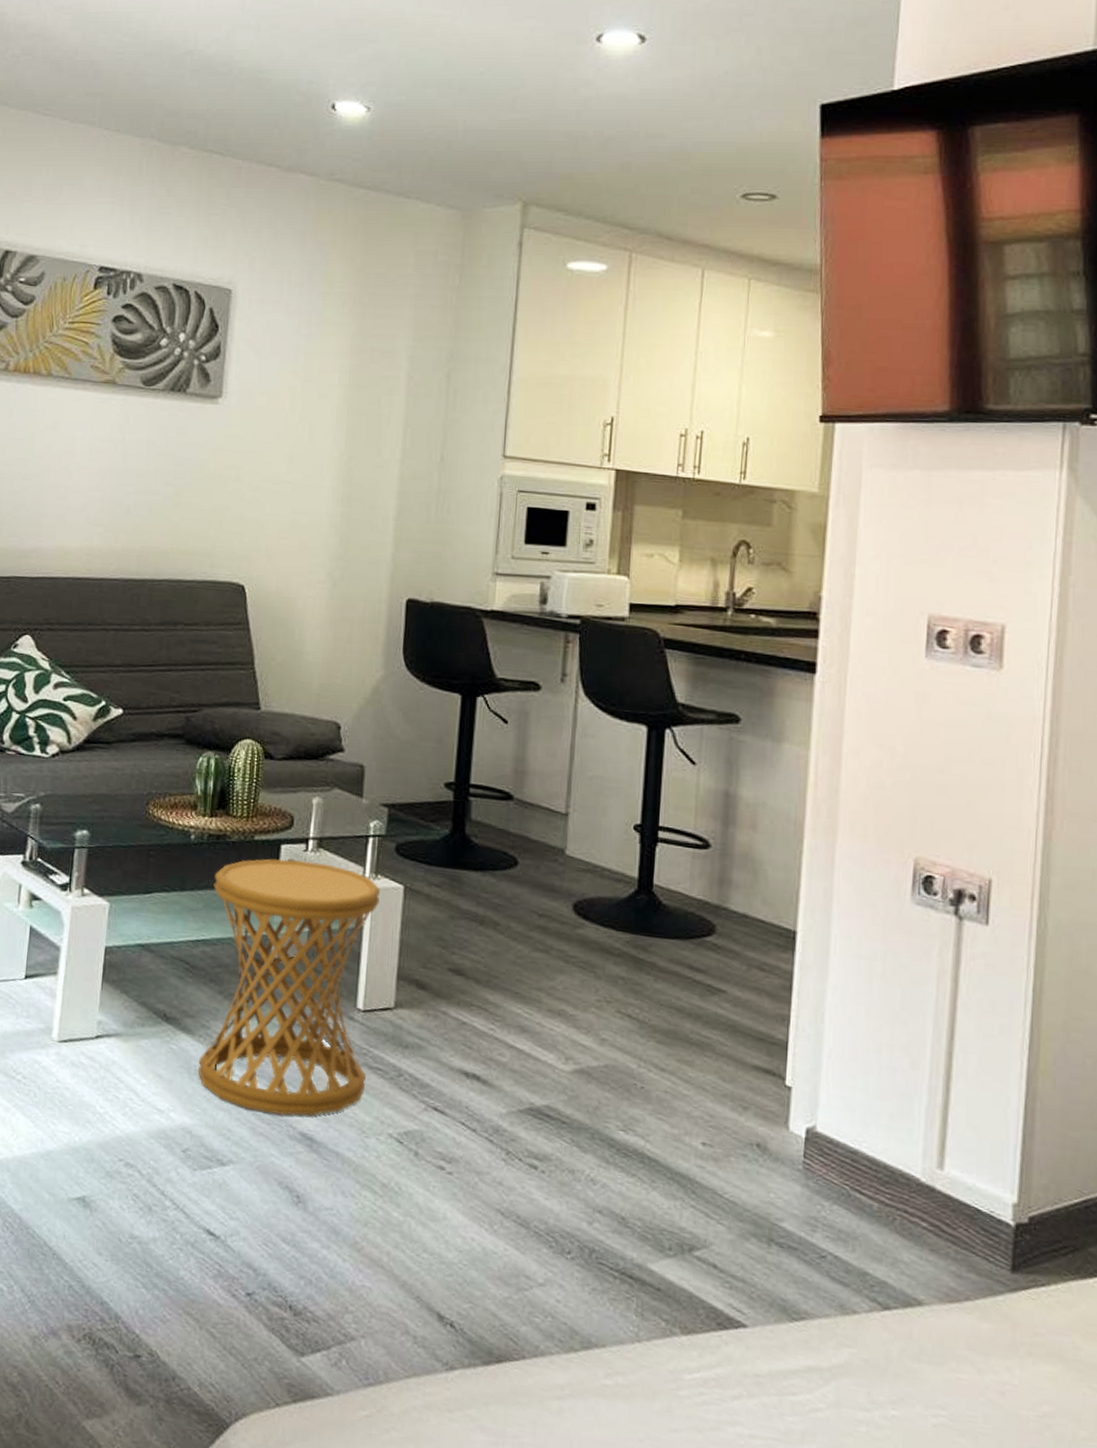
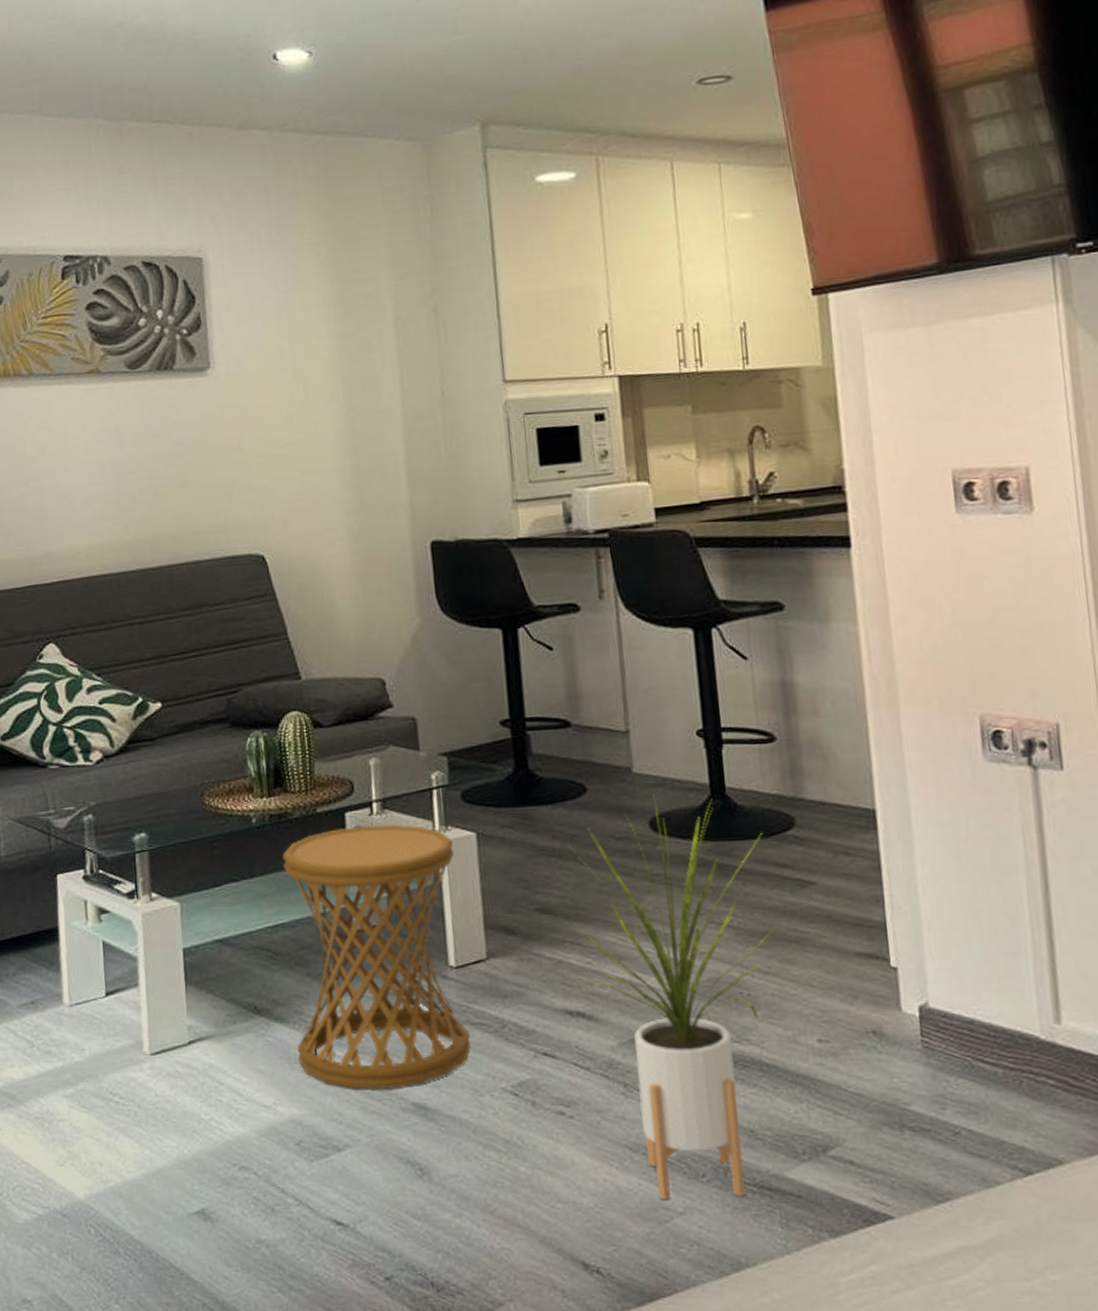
house plant: none [482,880,682,1279] -> present [569,795,776,1200]

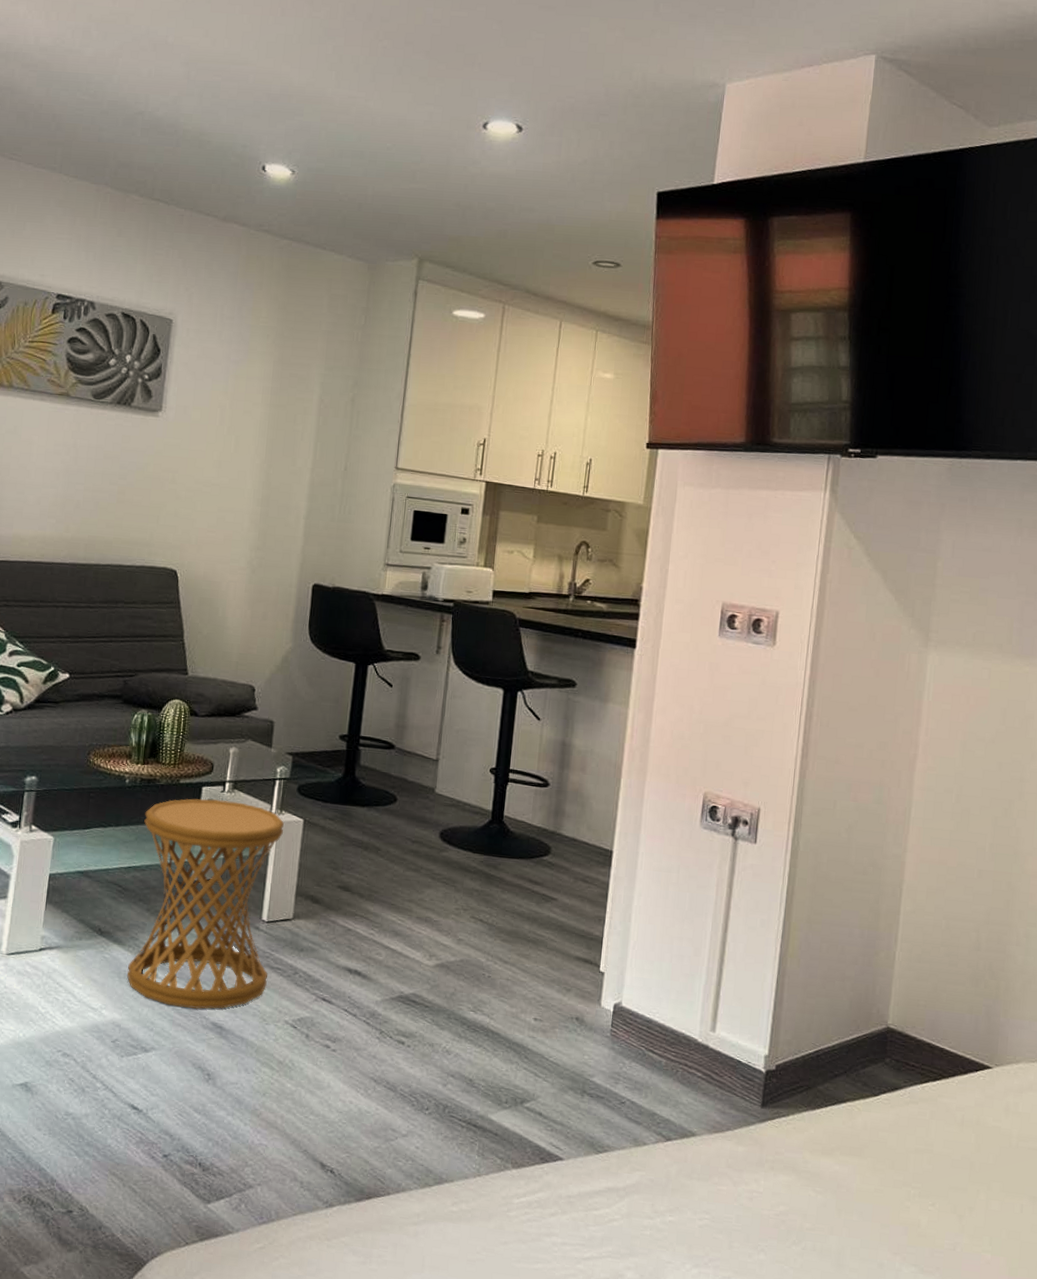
house plant: present [569,795,776,1200] -> none [363,813,525,1129]

